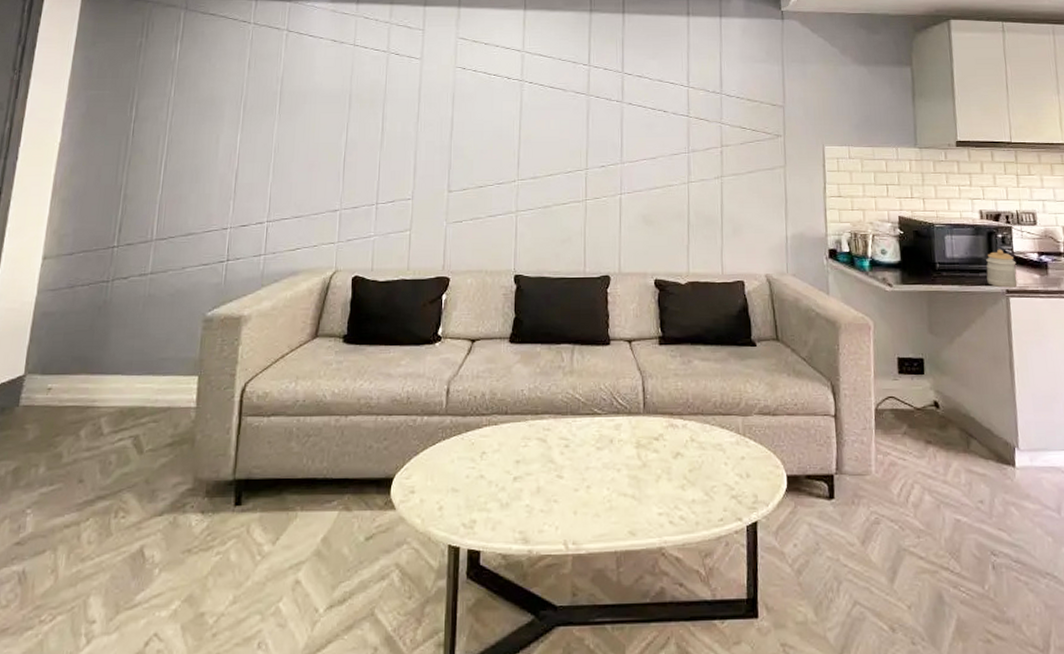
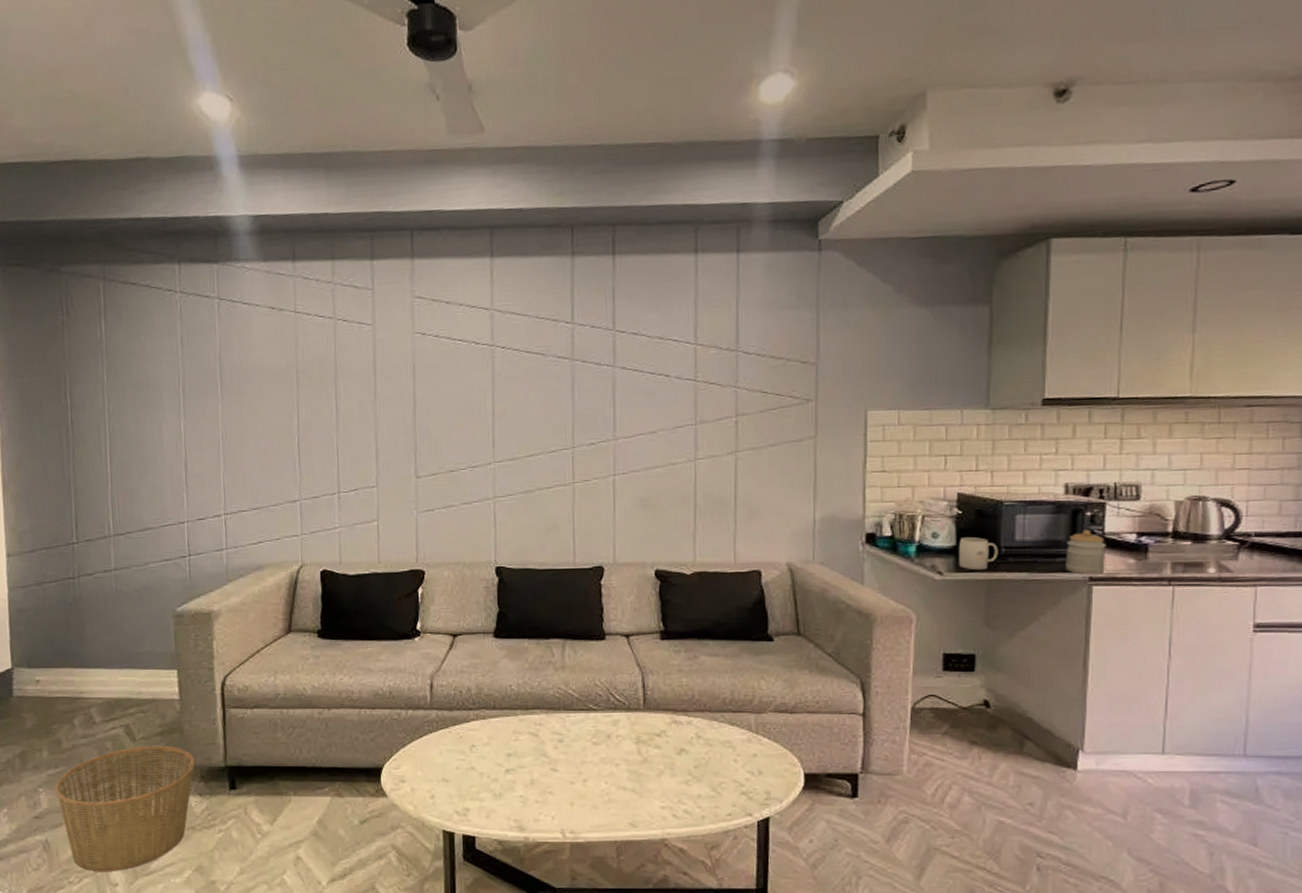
basket: none [45,457,203,606] -> present [55,745,196,871]
mug: none [902,254,934,283] -> present [958,537,998,571]

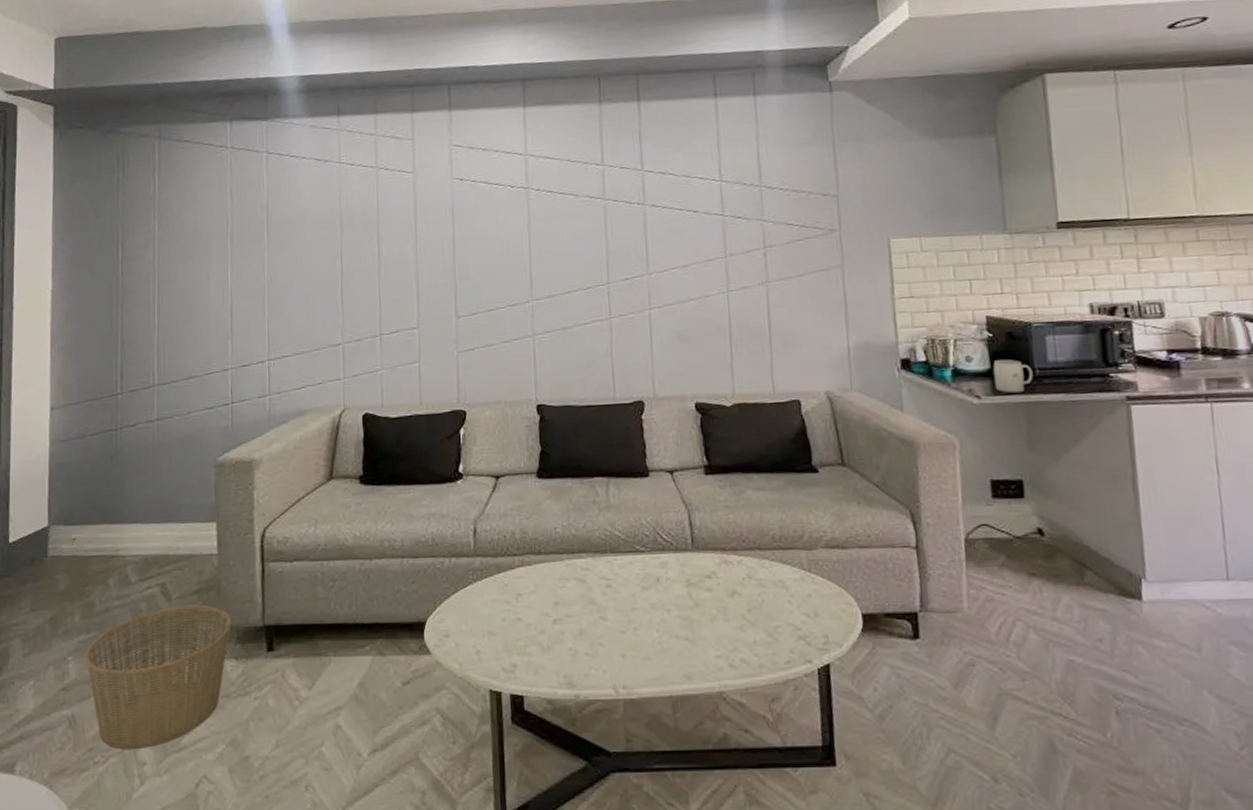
jar: present [1065,529,1107,575] -> none [1099,348,1141,394]

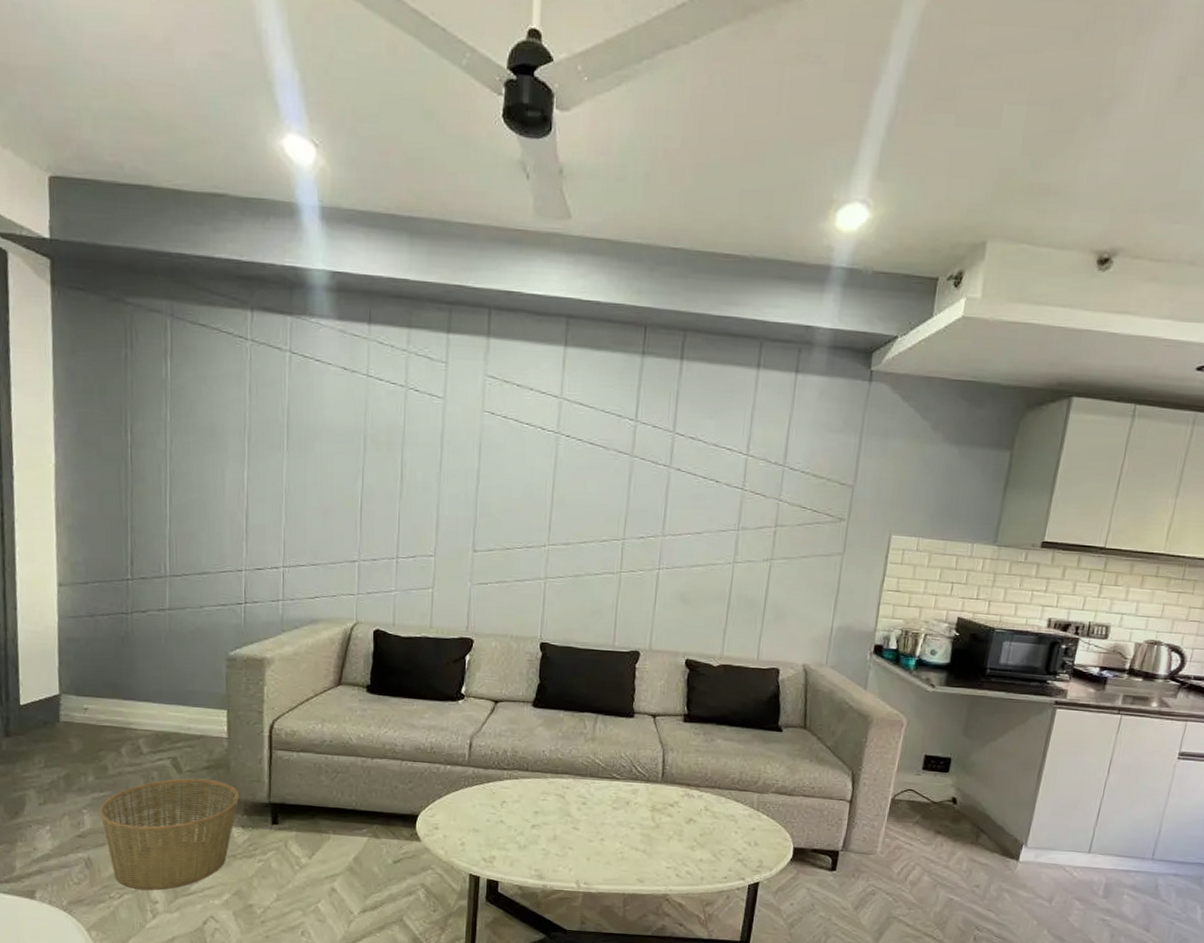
mug: present [993,359,1034,394] -> none [949,657,985,687]

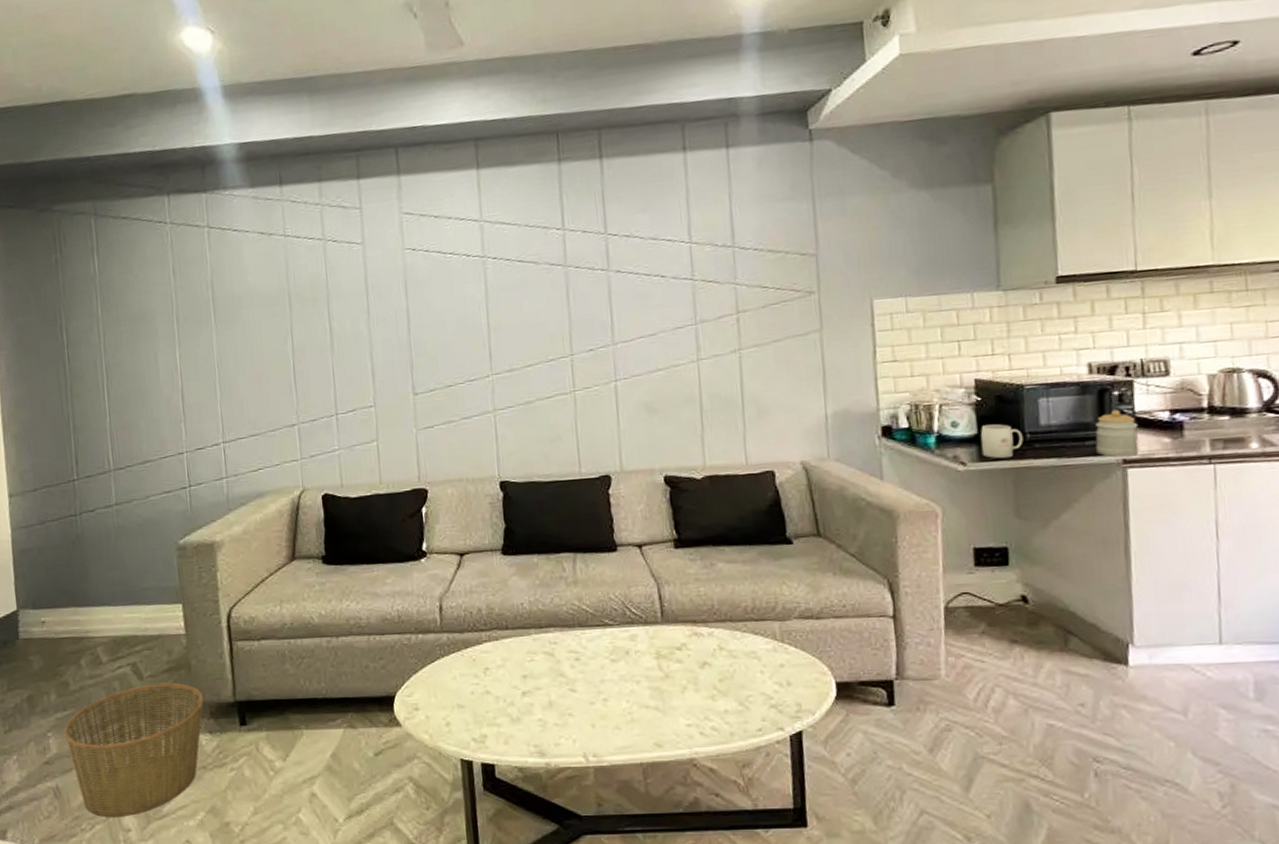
mug: none [949,657,985,687] -> present [980,424,1024,459]
jar: none [1037,660,1074,700] -> present [1095,409,1139,458]

